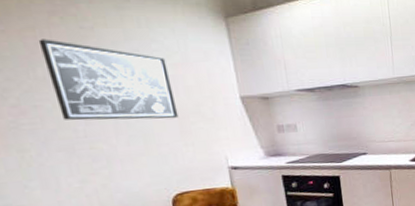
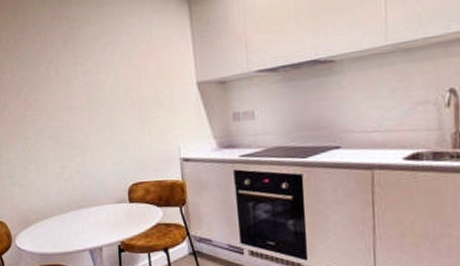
wall art: present [38,39,179,121] -> none [43,41,140,112]

